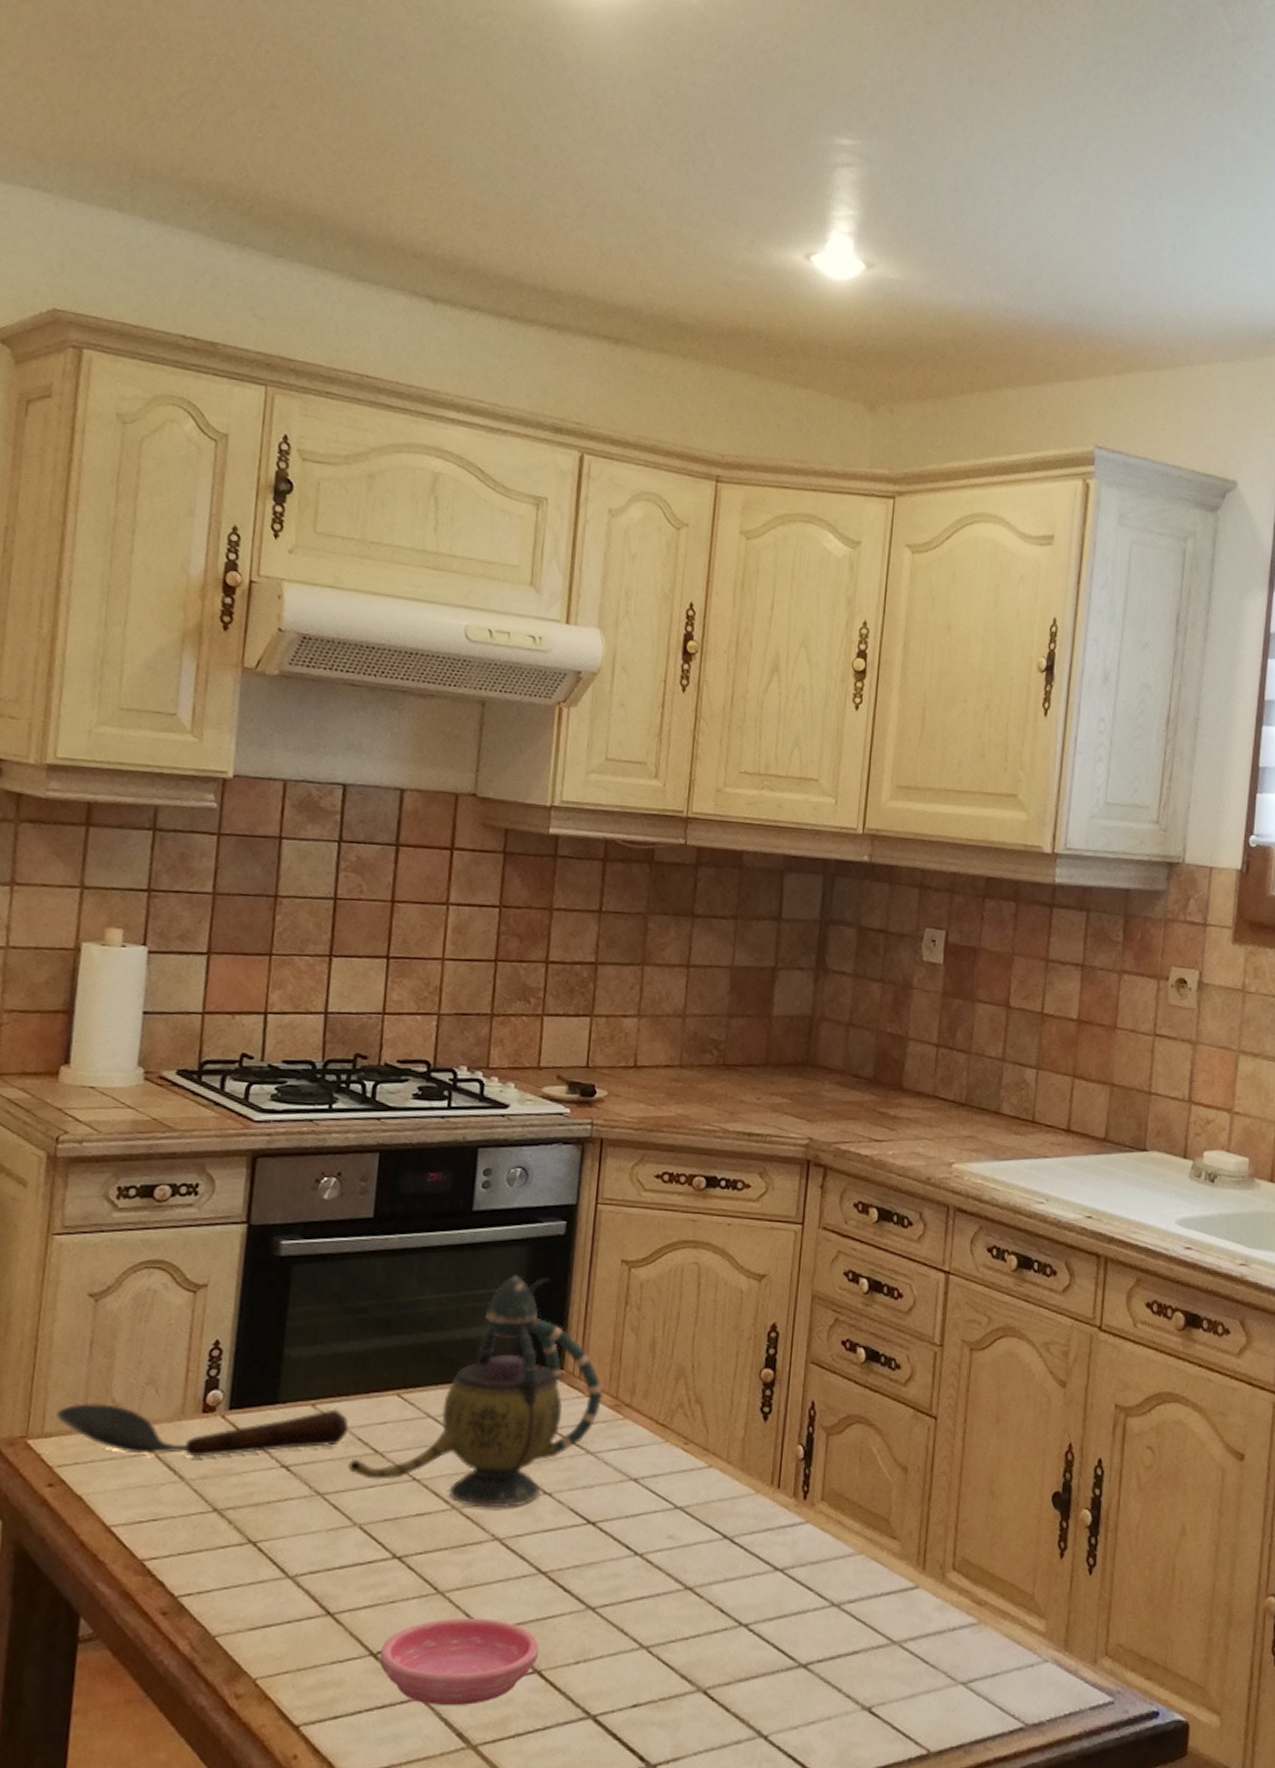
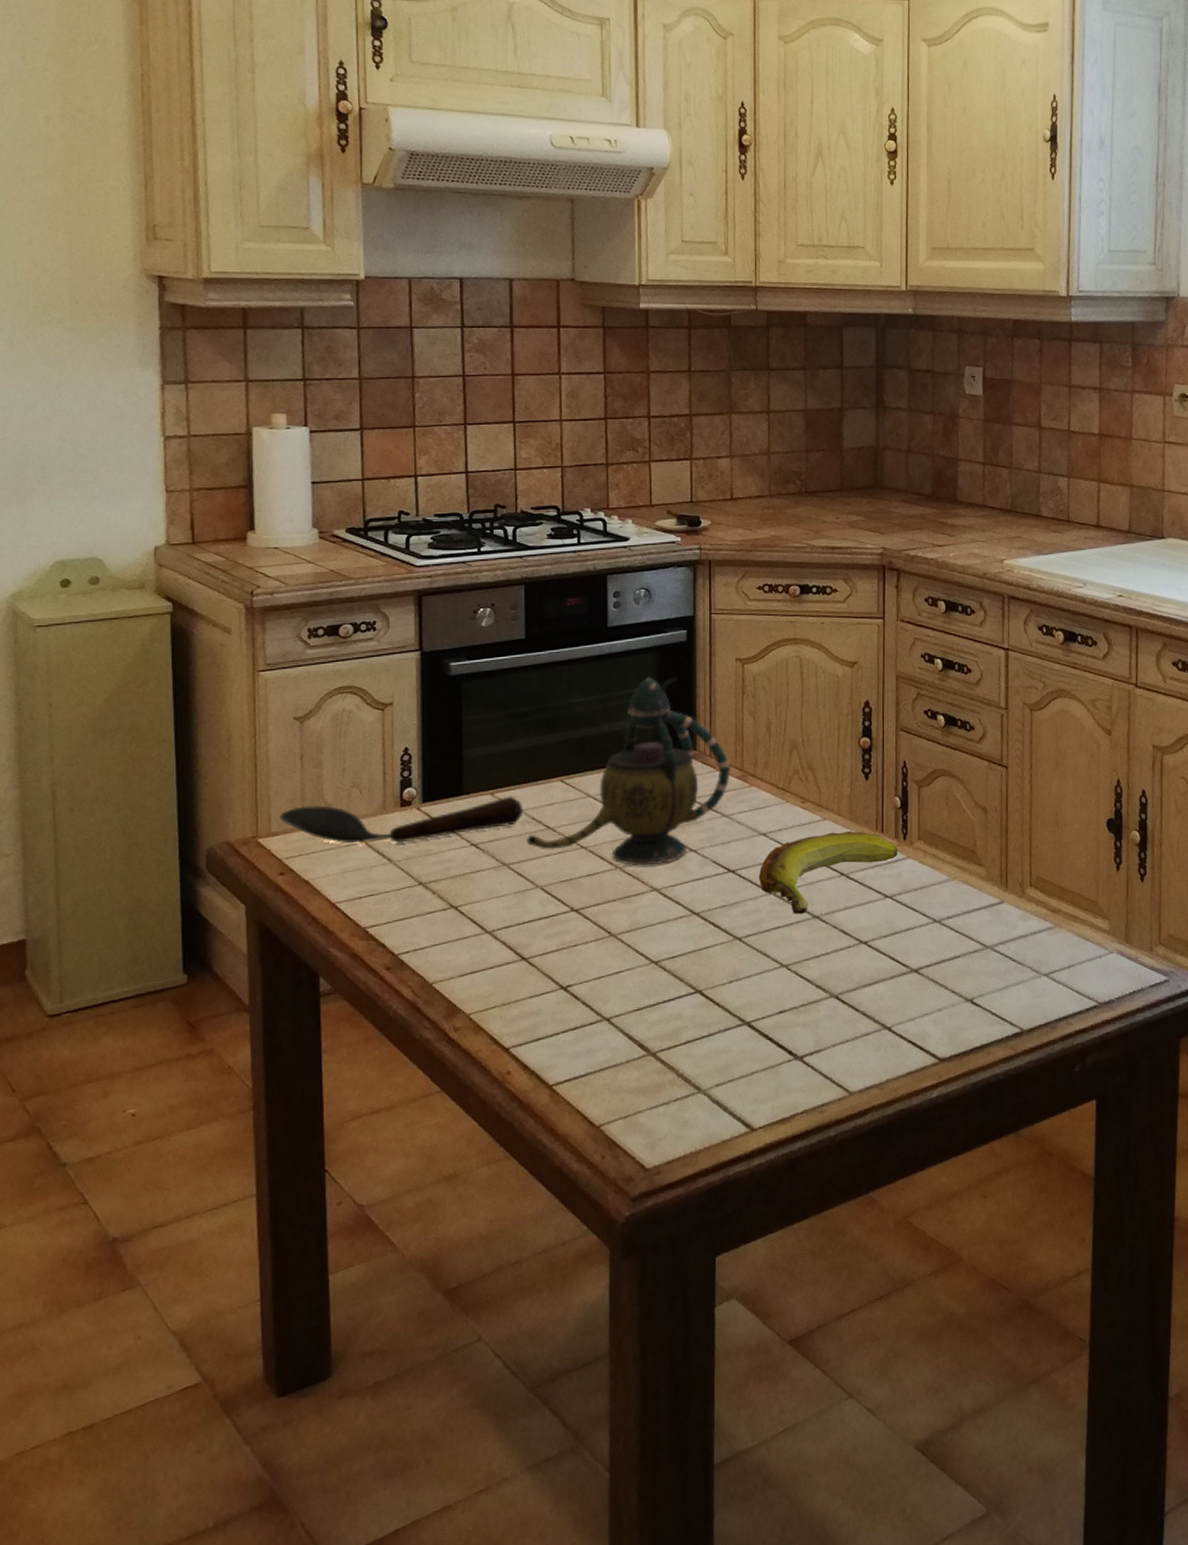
saucer: present [379,1617,539,1707] -> none [569,952,698,1024]
banana: none [623,1483,795,1583] -> present [758,831,897,914]

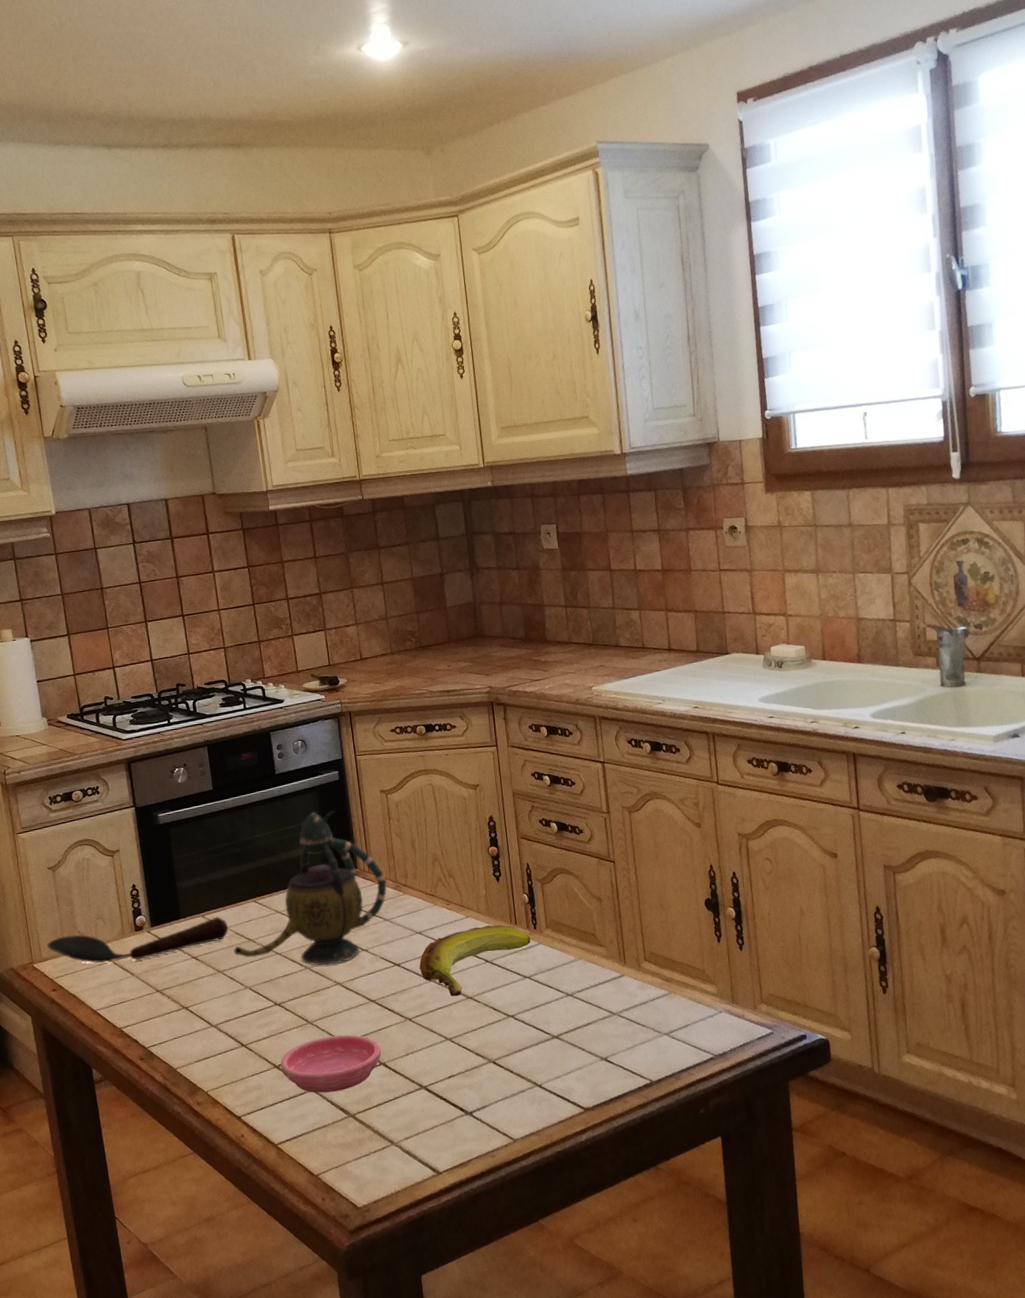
saucer: none [569,952,698,1024] -> present [280,1034,381,1093]

